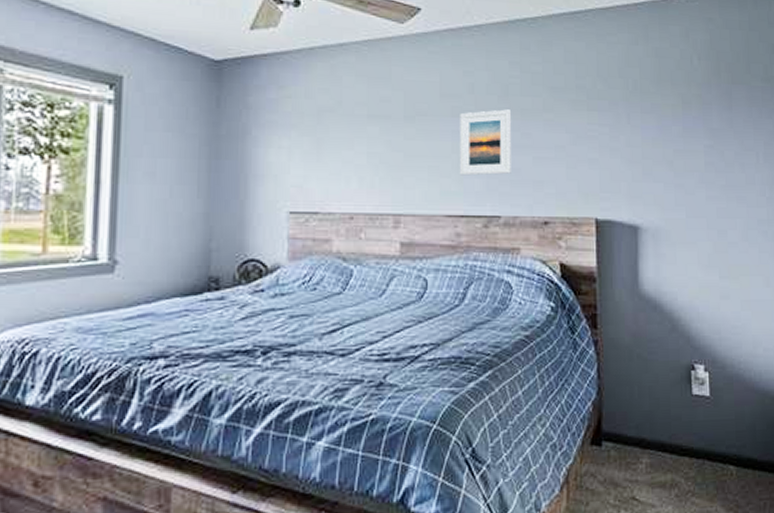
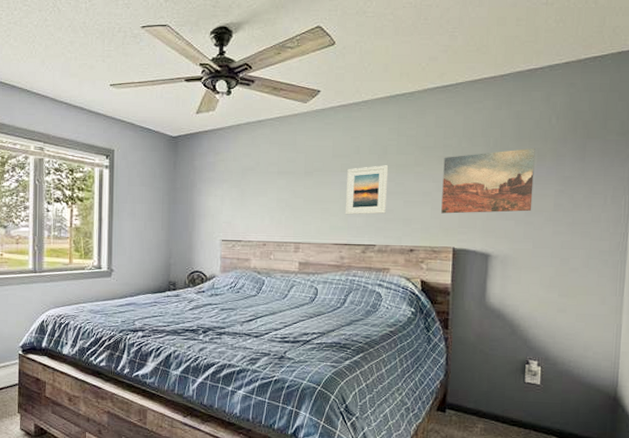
wall art: none [577,93,681,174] -> present [441,148,535,214]

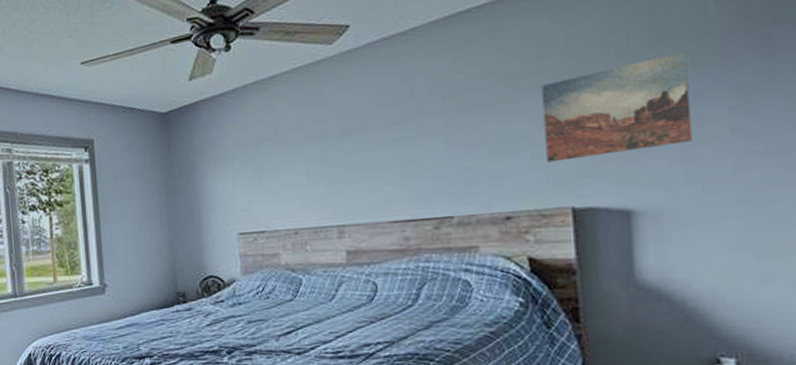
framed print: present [346,165,388,215] -> none [400,107,463,181]

